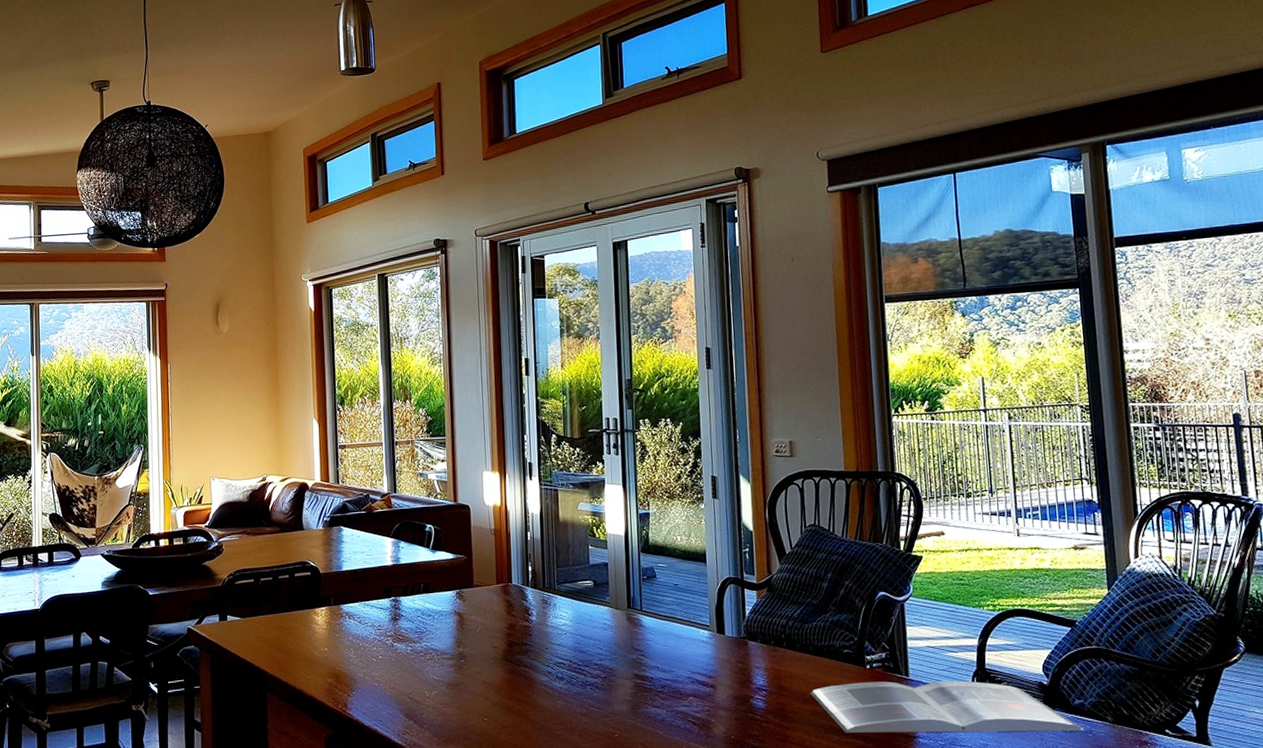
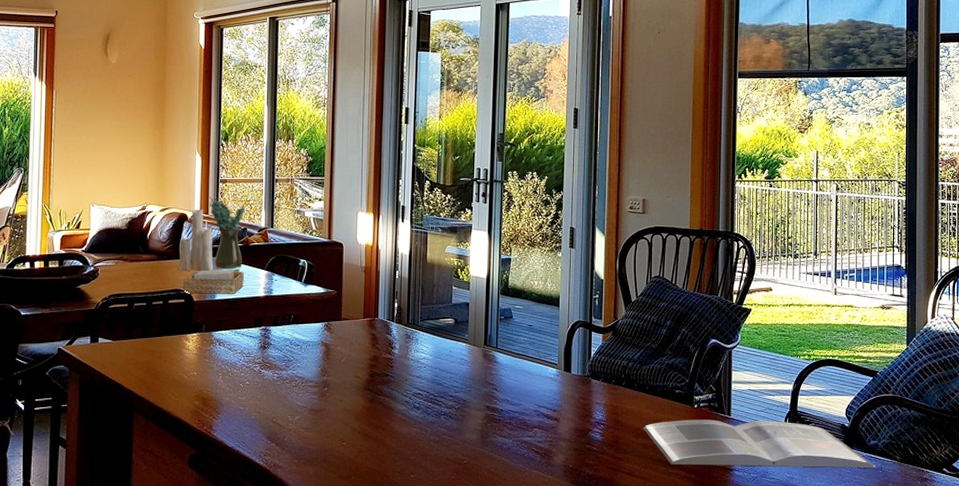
candle: none [302,470,339,542] -> present [178,202,214,272]
napkin holder: none [308,539,370,566] -> present [182,270,244,295]
vase: none [328,464,367,541] -> present [209,196,245,272]

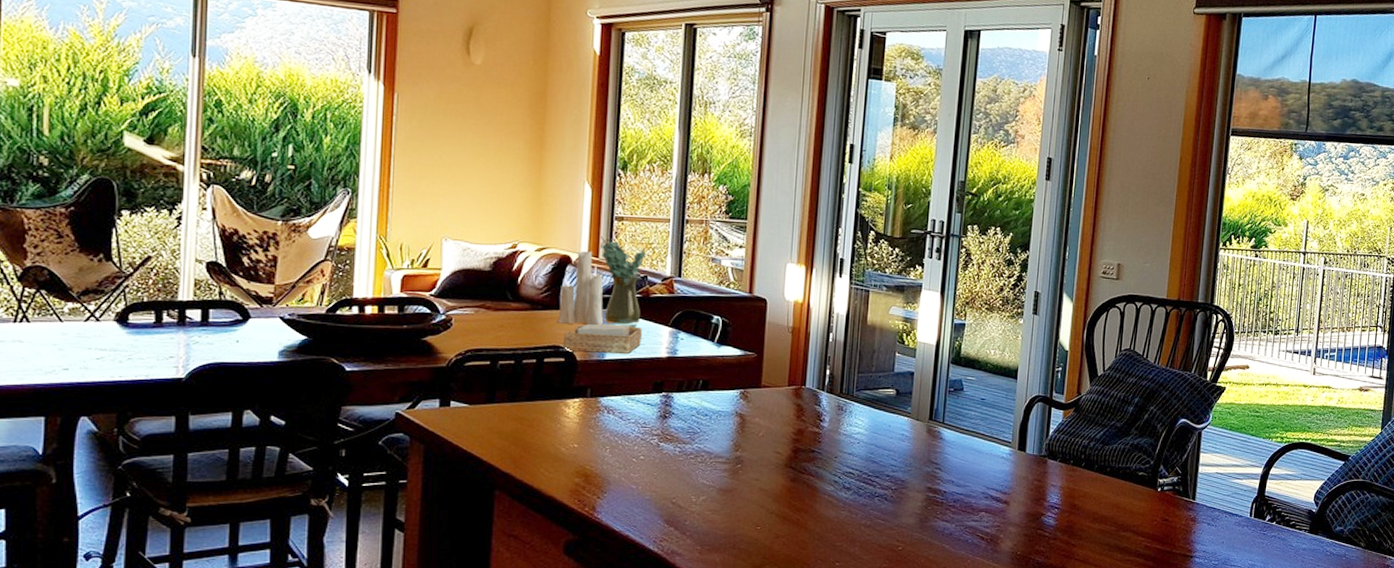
magazine: present [643,420,876,468] -> none [1101,504,1340,554]

